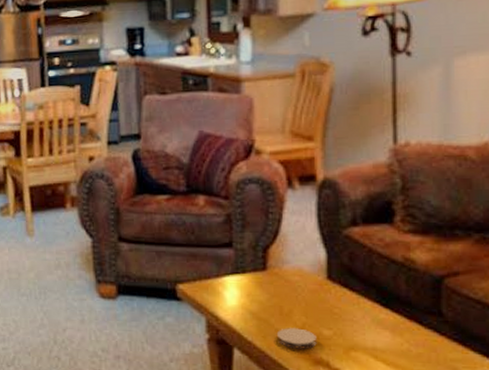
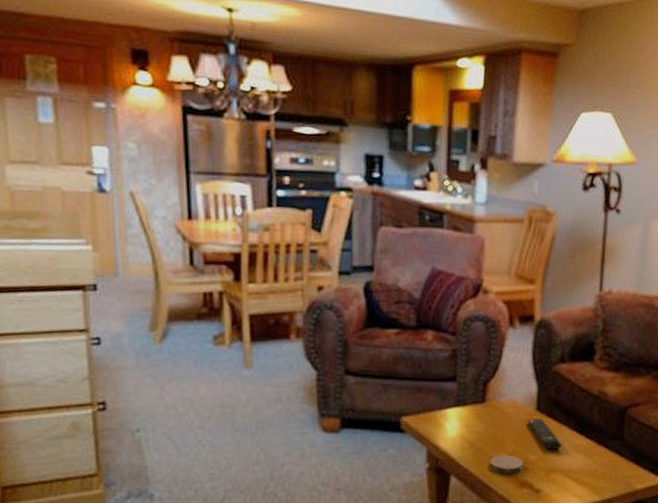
remote control: none [317,288,362,323] -> present [527,418,562,449]

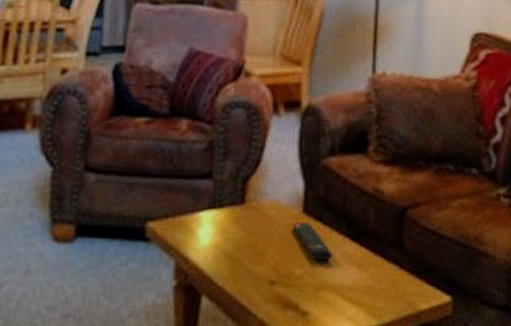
coaster: present [489,455,524,474] -> none [248,268,288,292]

